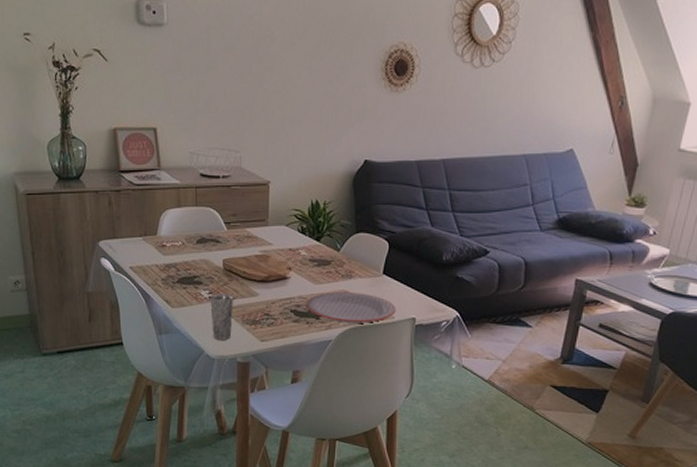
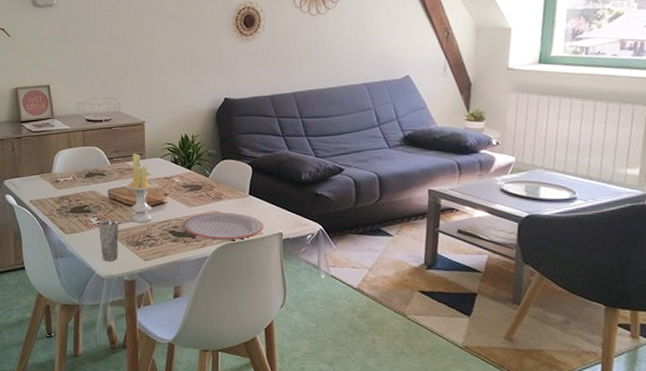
candle: none [241,218,281,300] -> present [124,153,158,224]

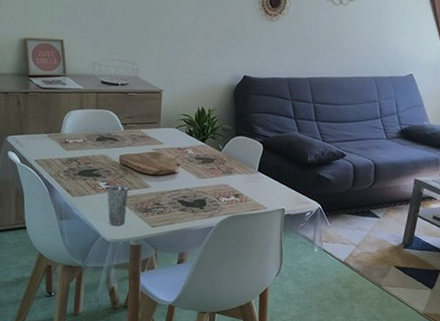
candle: present [124,153,158,224] -> none [136,121,171,191]
plate: present [182,212,264,241] -> none [191,186,268,213]

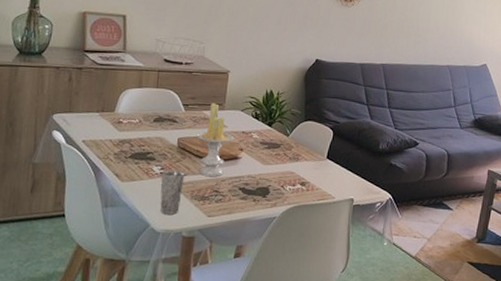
candle: none [136,121,171,191] -> present [196,102,234,177]

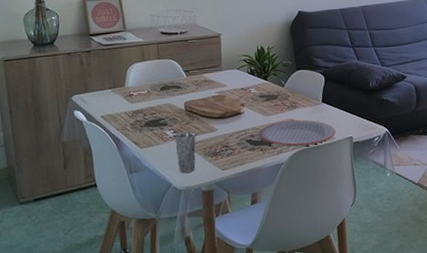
candle: present [196,102,234,177] -> none [200,65,235,134]
plate: none [254,173,337,202] -> present [259,120,336,147]

